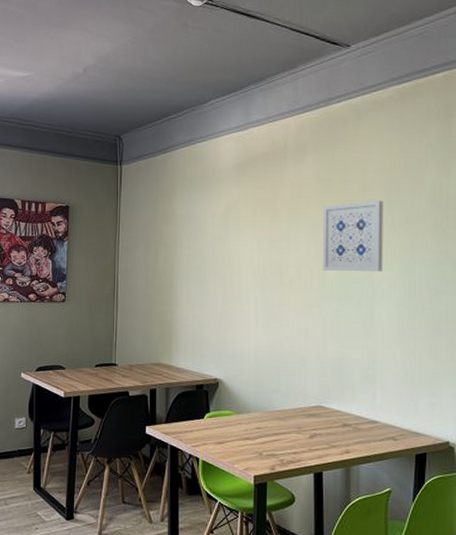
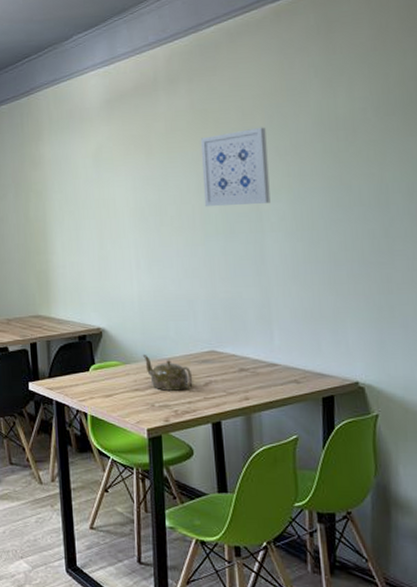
teapot: none [254,405,300,442] -> present [142,354,193,391]

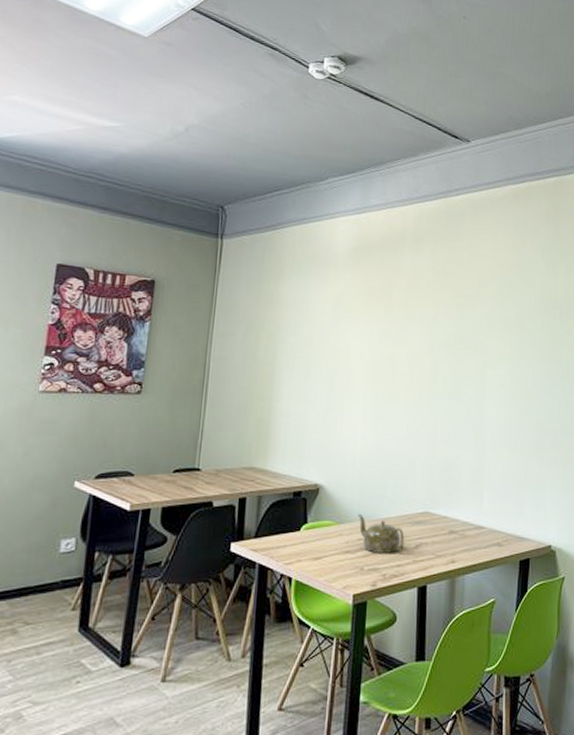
wall art: present [200,127,271,207] -> none [434,296,496,369]

